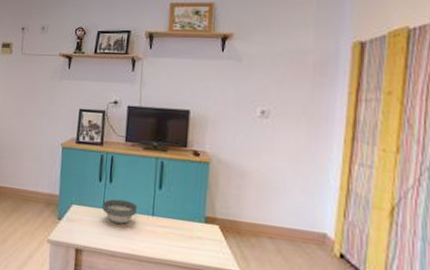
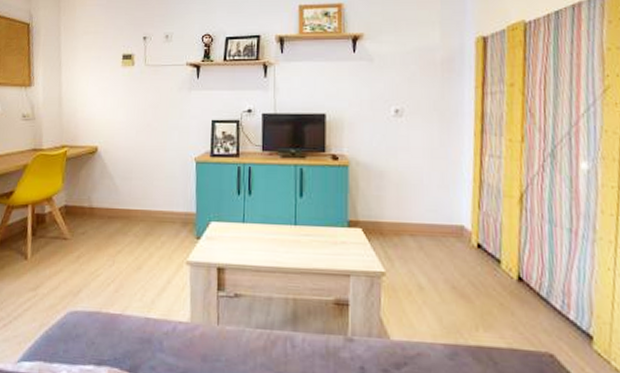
bowl: present [102,199,137,224] -> none [243,211,278,236]

